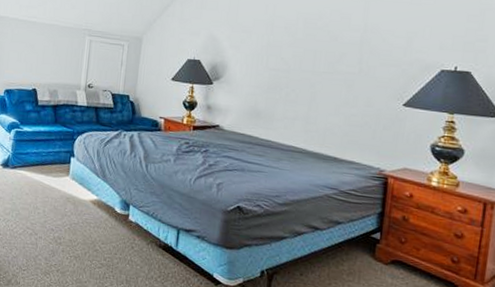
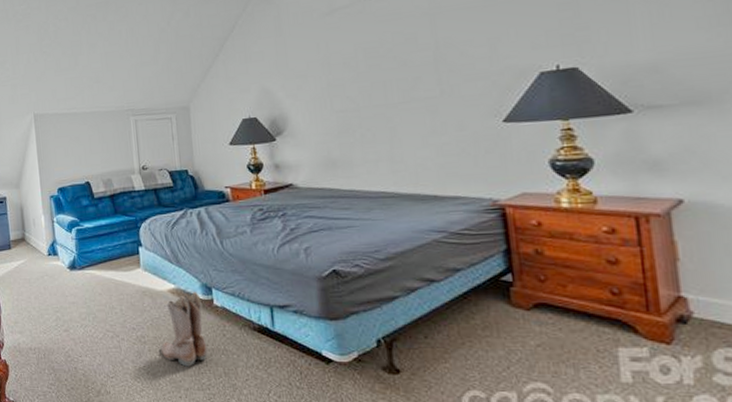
boots: none [73,205,119,271] -> present [160,292,208,367]

